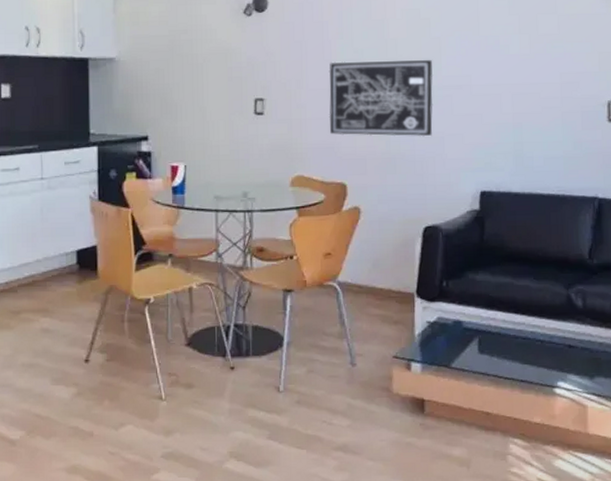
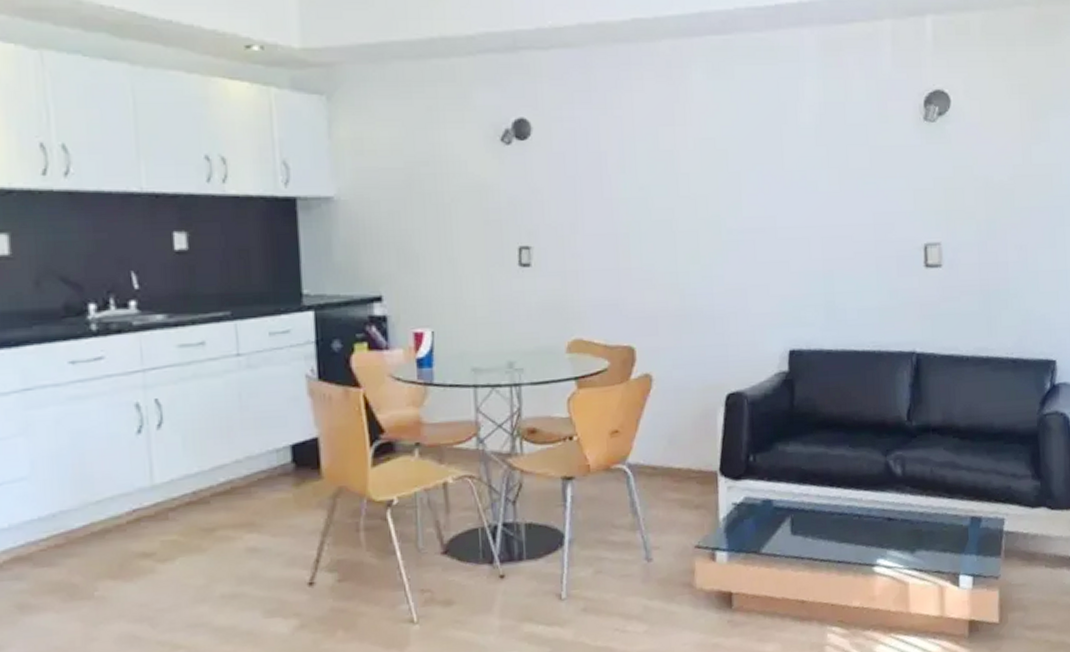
wall art: present [328,60,433,137] -> none [609,199,734,290]

